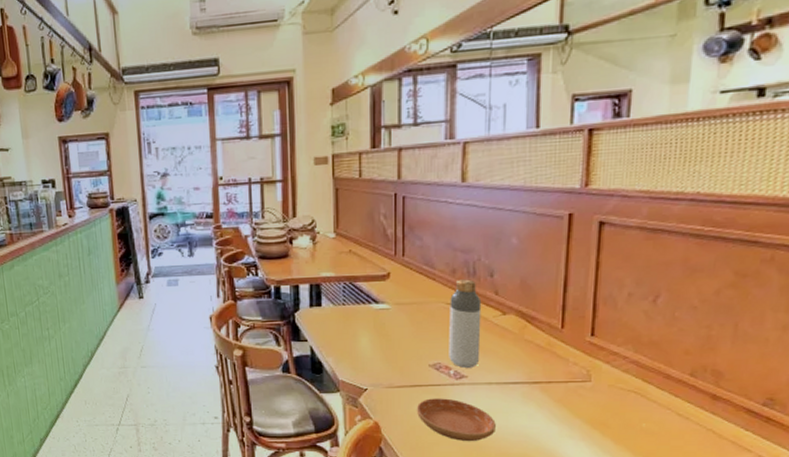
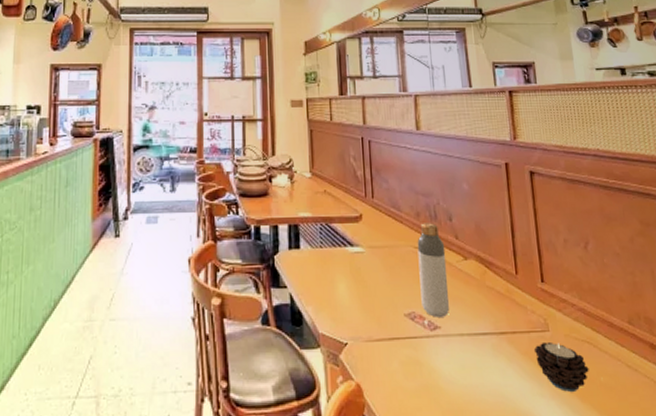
saucer: present [417,398,496,442] -> none [397,353,473,405]
candle: none [570,391,631,435] -> present [535,341,589,392]

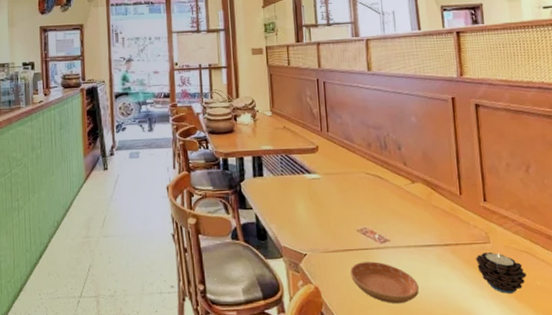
saucer: none [397,353,473,405] -> present [350,261,419,304]
bottle: present [417,223,450,317] -> none [368,152,399,232]

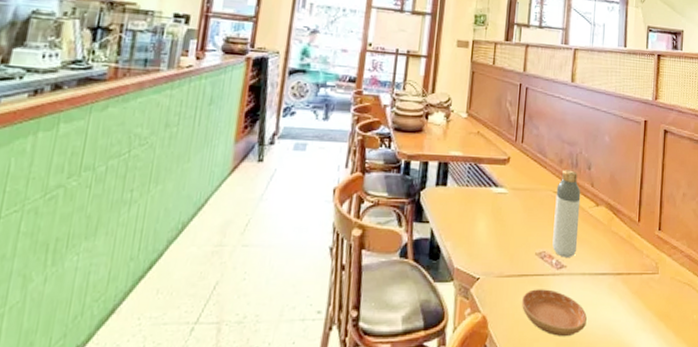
bottle: none [368,152,399,232] -> present [552,170,581,257]
candle: present [476,252,527,294] -> none [643,283,686,327]

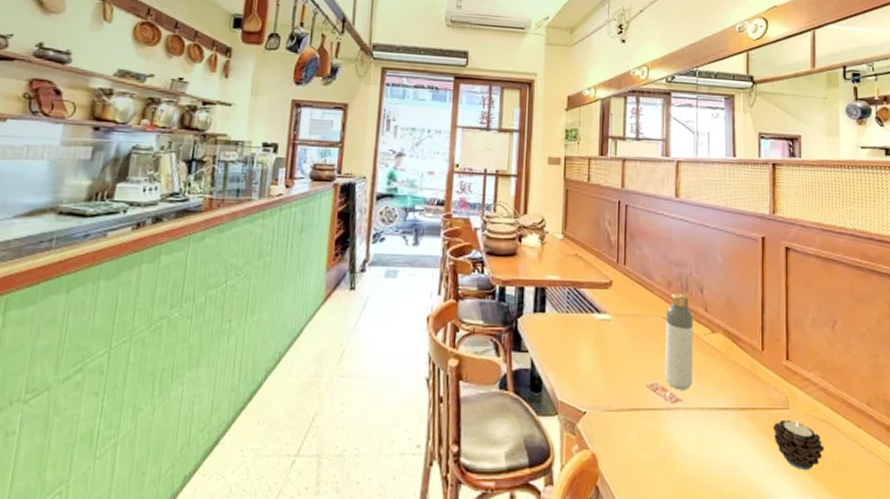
saucer: present [522,289,587,337] -> none [635,425,709,479]
candle: none [643,283,686,327] -> present [773,419,825,470]

